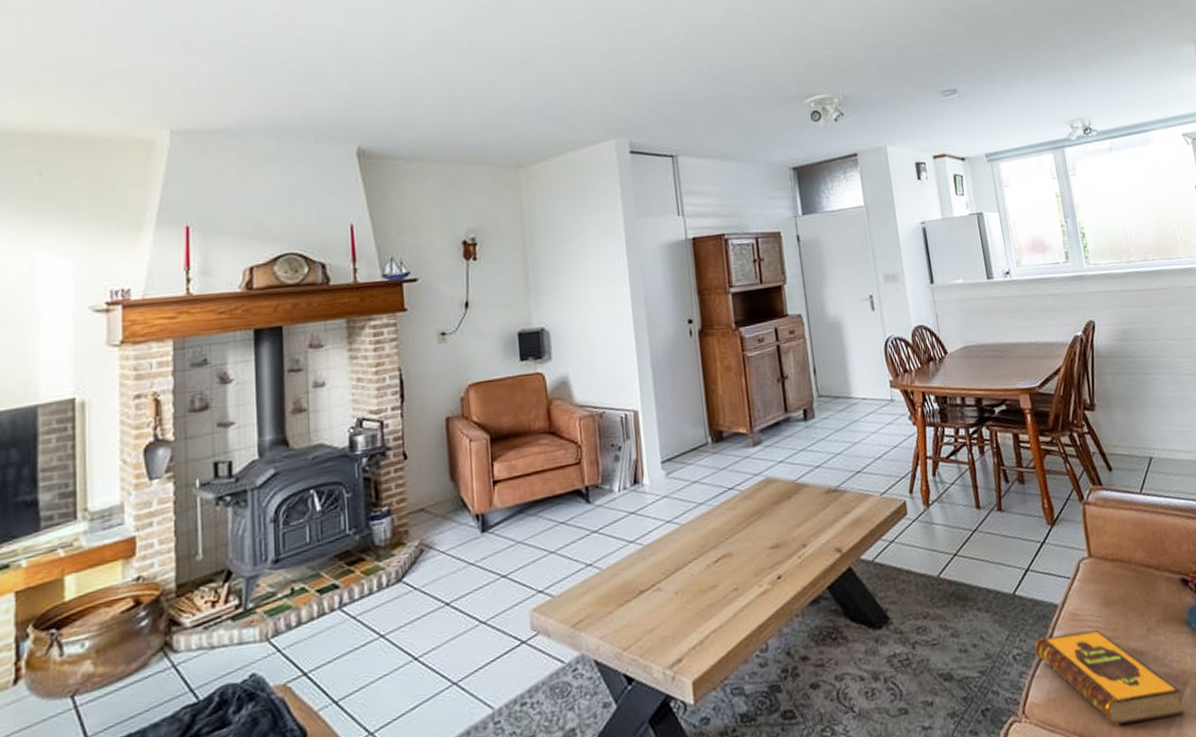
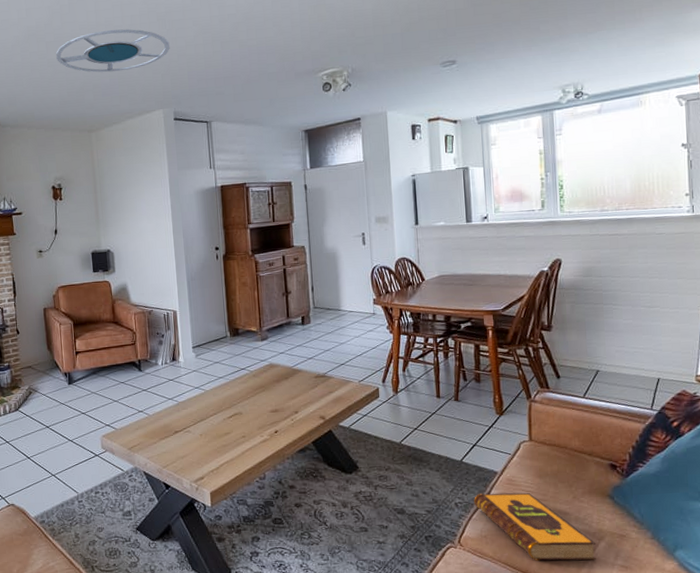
ceiling lamp: none [472,38,623,92] -> present [56,29,170,73]

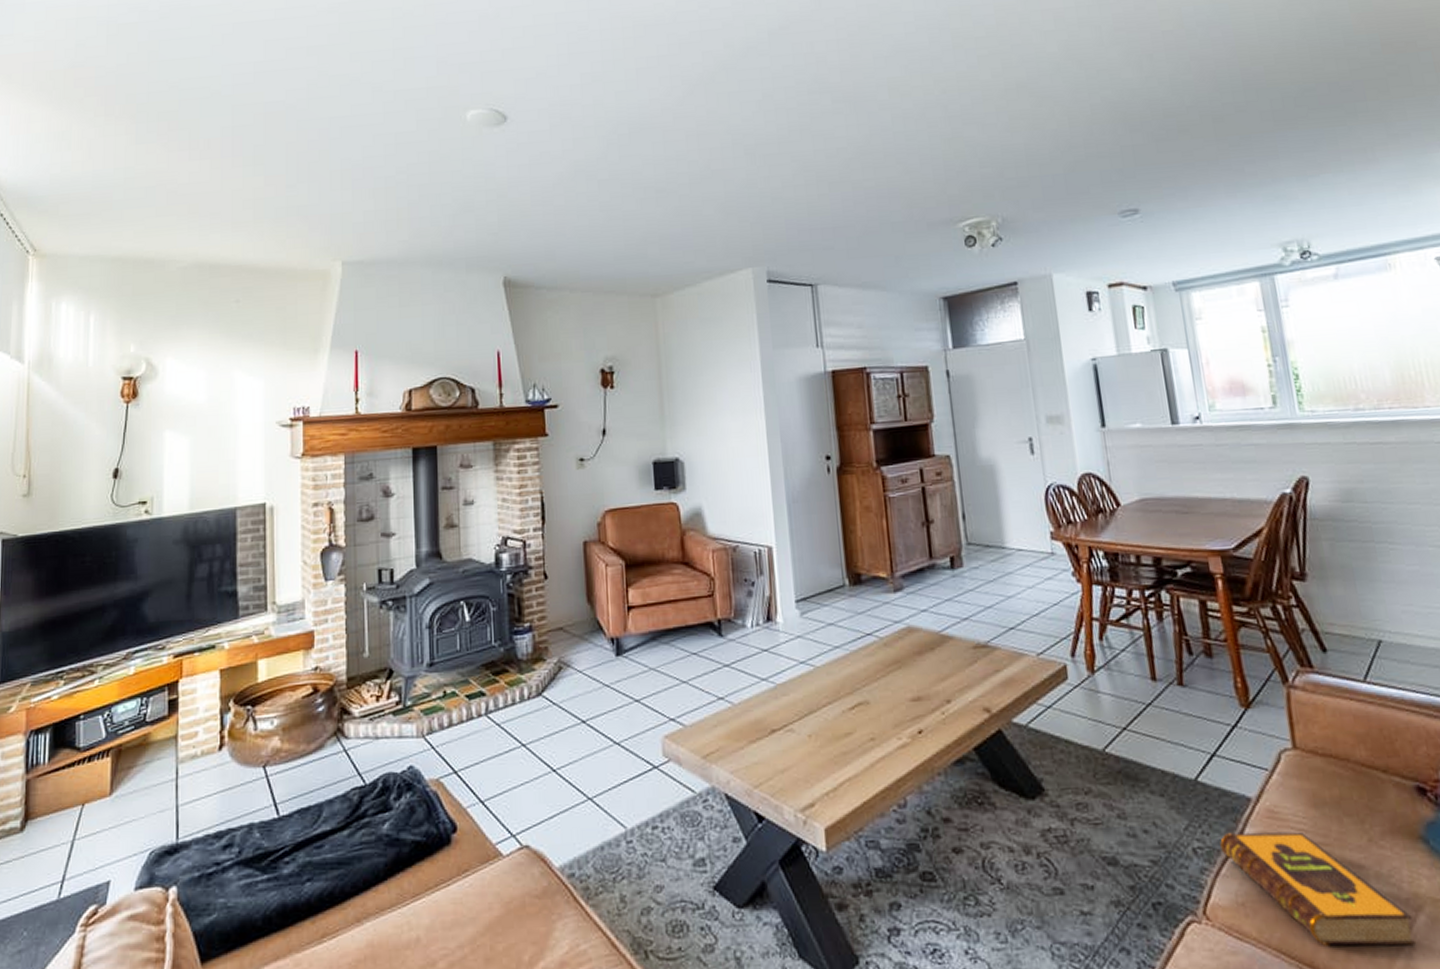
ceiling lamp: present [56,29,170,73] -> none [611,164,762,220]

